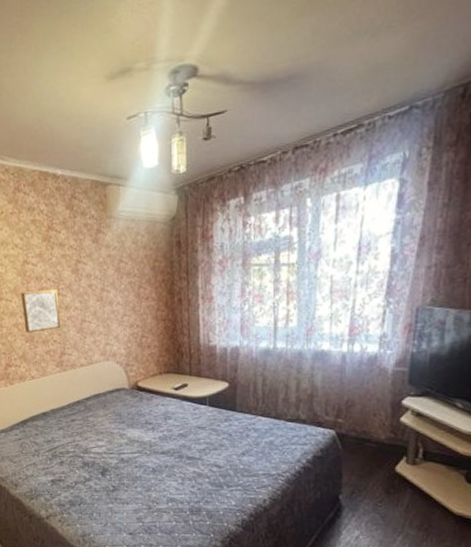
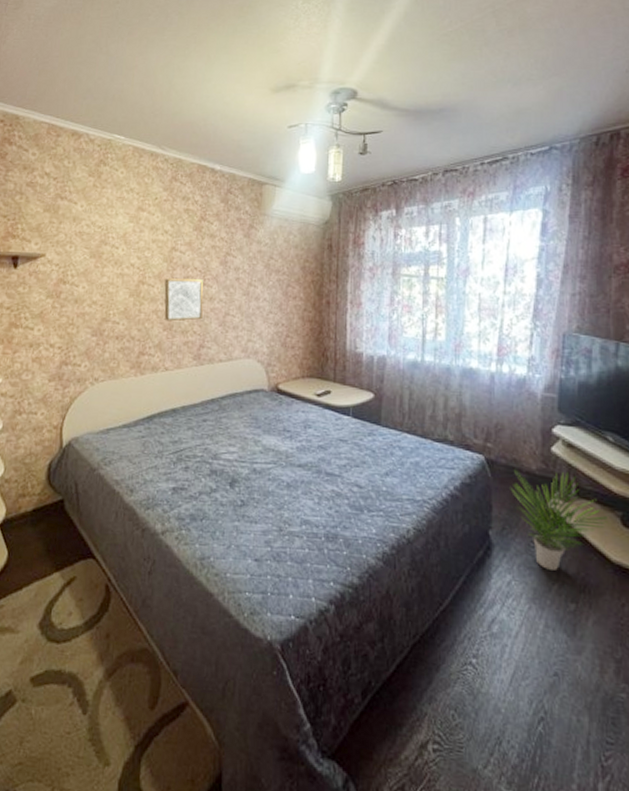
potted plant: none [361,438,452,524] -> present [511,469,607,571]

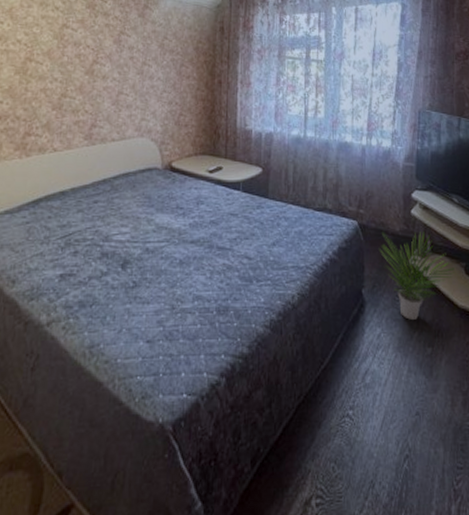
wall art: present [164,278,204,322] -> none [53,56,96,100]

